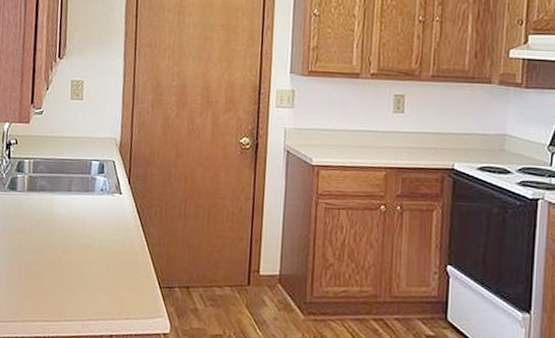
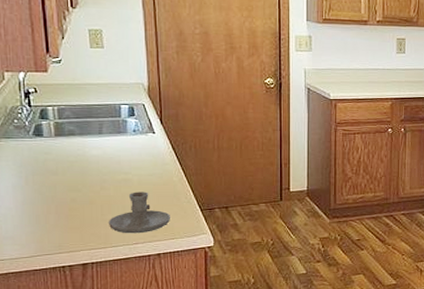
candle holder: none [64,259,128,309] -> present [108,192,171,234]

